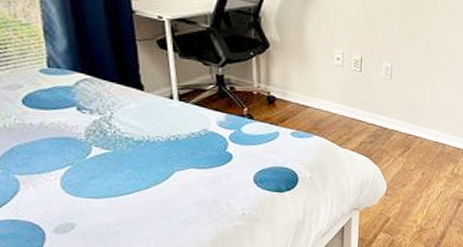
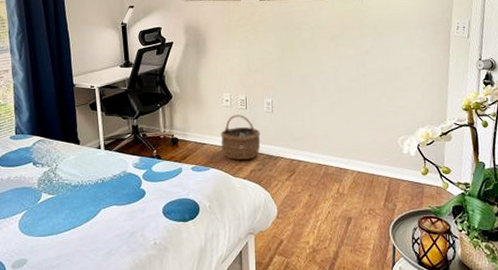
wicker basket: none [327,76,375,130] -> present [221,114,261,160]

